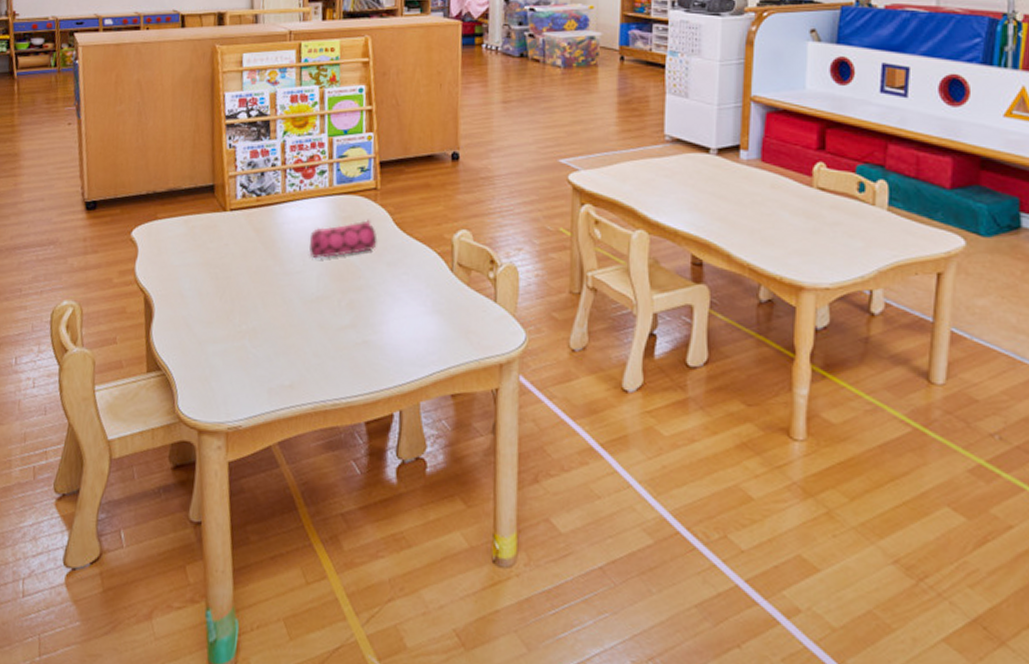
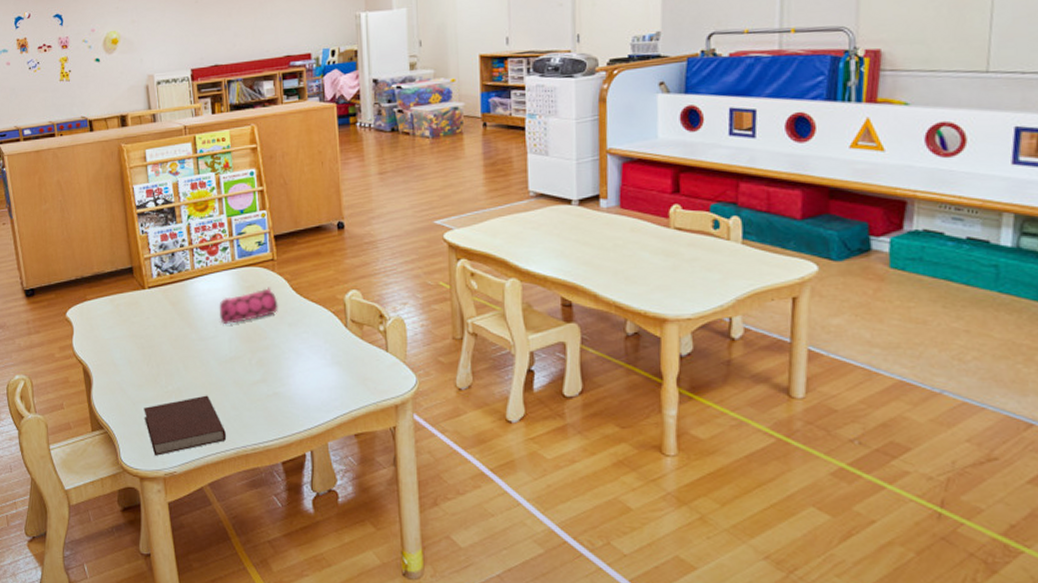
notebook: none [210,338,305,406] -> present [144,395,227,456]

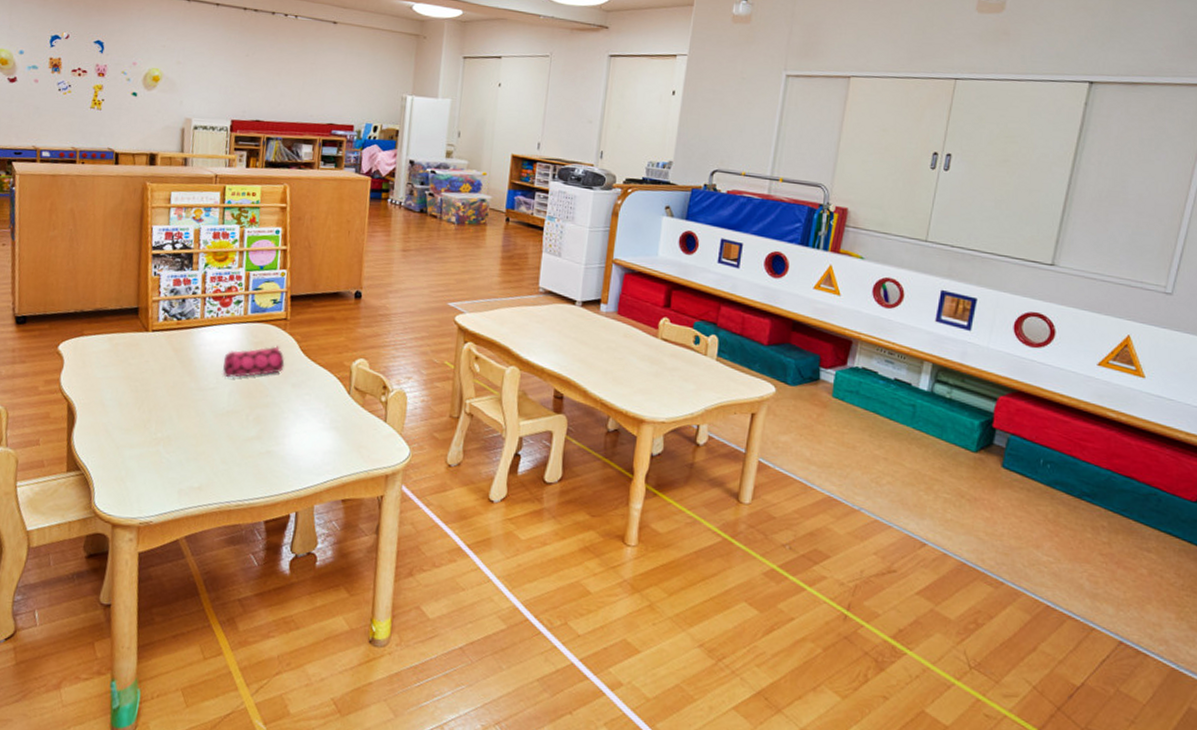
notebook: present [144,395,227,456] -> none [127,446,212,503]

